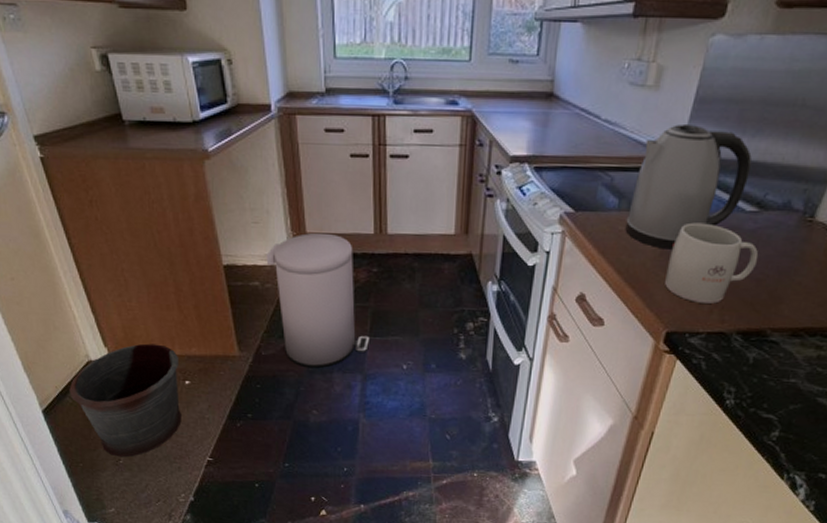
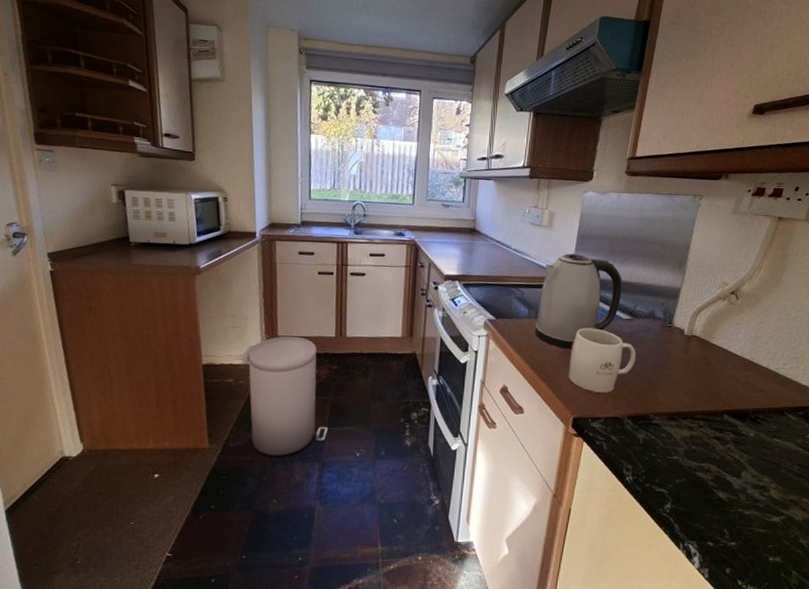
bucket: present [69,343,182,458] -> none [37,438,151,557]

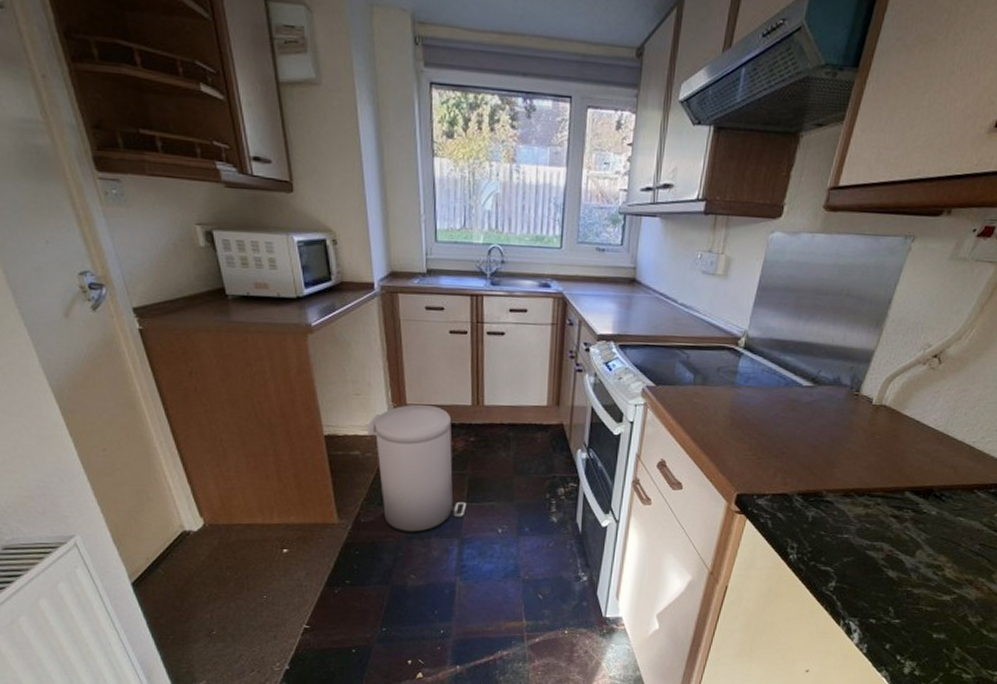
kettle: present [535,253,623,349] -> none [700,308,808,420]
mug: present [569,327,636,393] -> none [735,396,815,468]

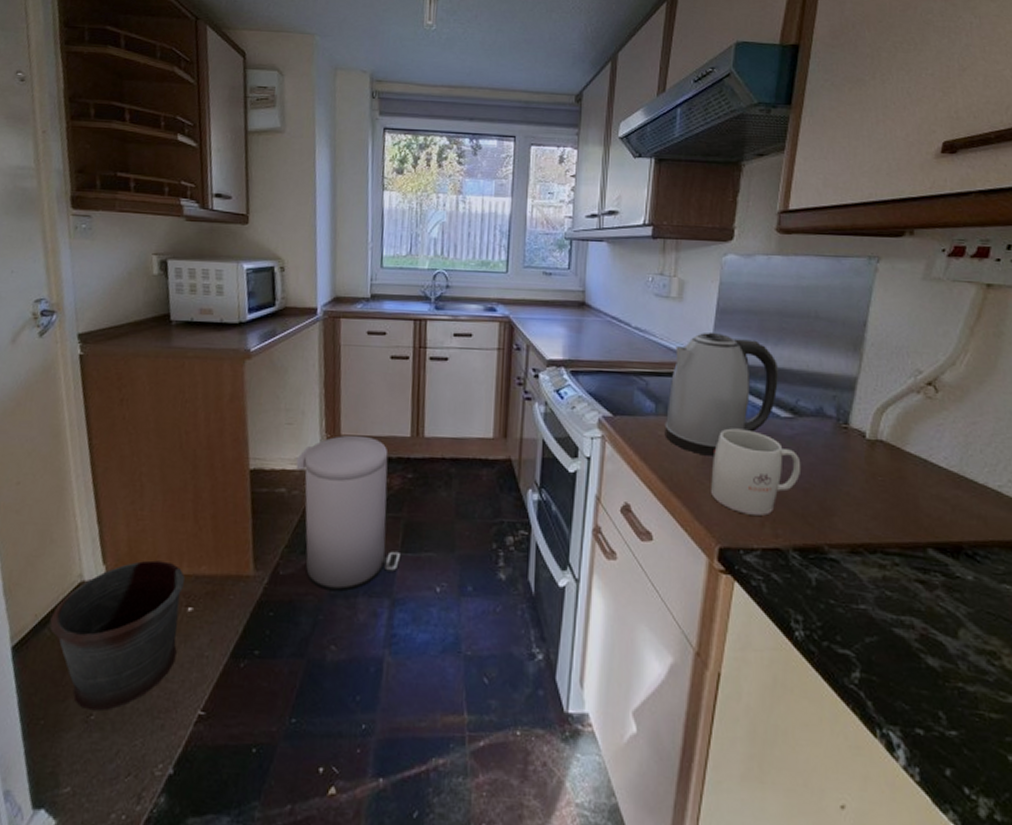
bucket: none [161,513,278,628] -> present [50,560,185,712]
kettle: none [700,308,808,420] -> present [664,332,779,456]
mug: none [735,396,815,468] -> present [711,428,802,516]

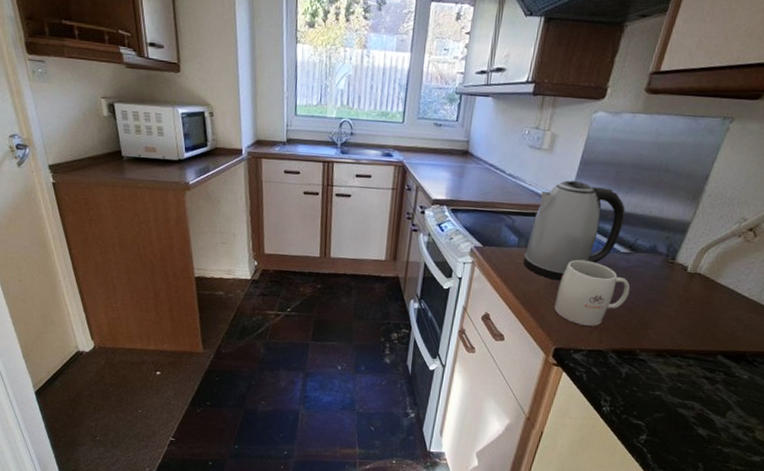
bucket: present [50,560,185,712] -> none [59,338,152,435]
pedal bin: present [295,435,402,592] -> none [230,253,312,366]

